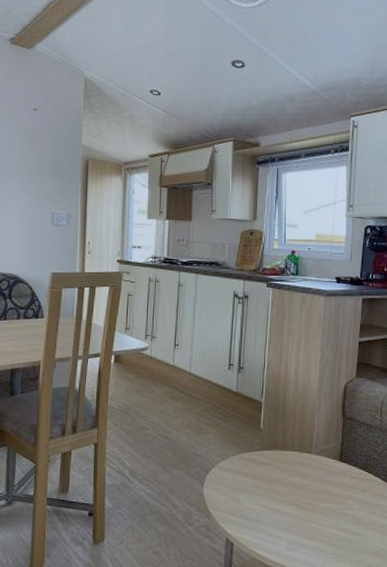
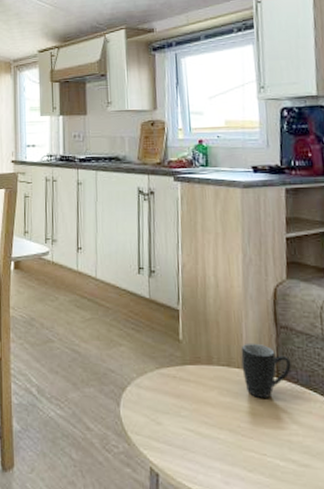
mug: none [312,431,353,479] -> present [241,343,291,399]

